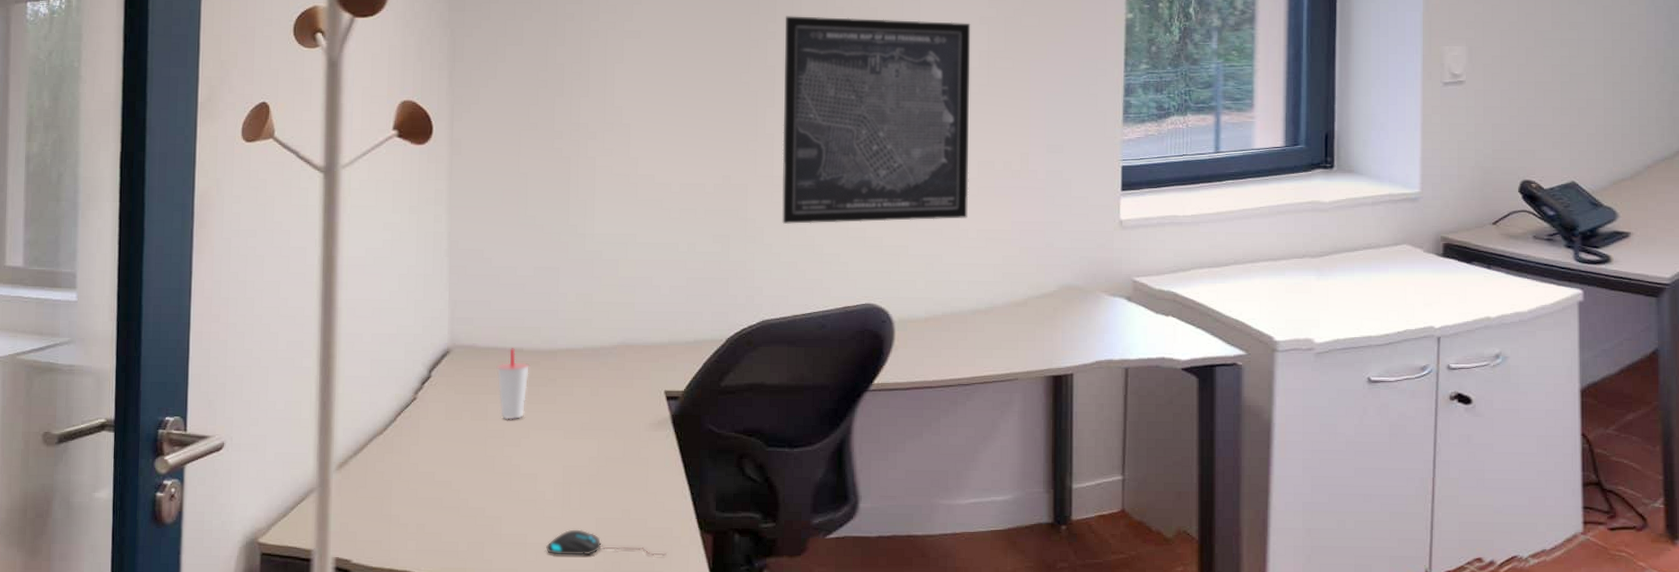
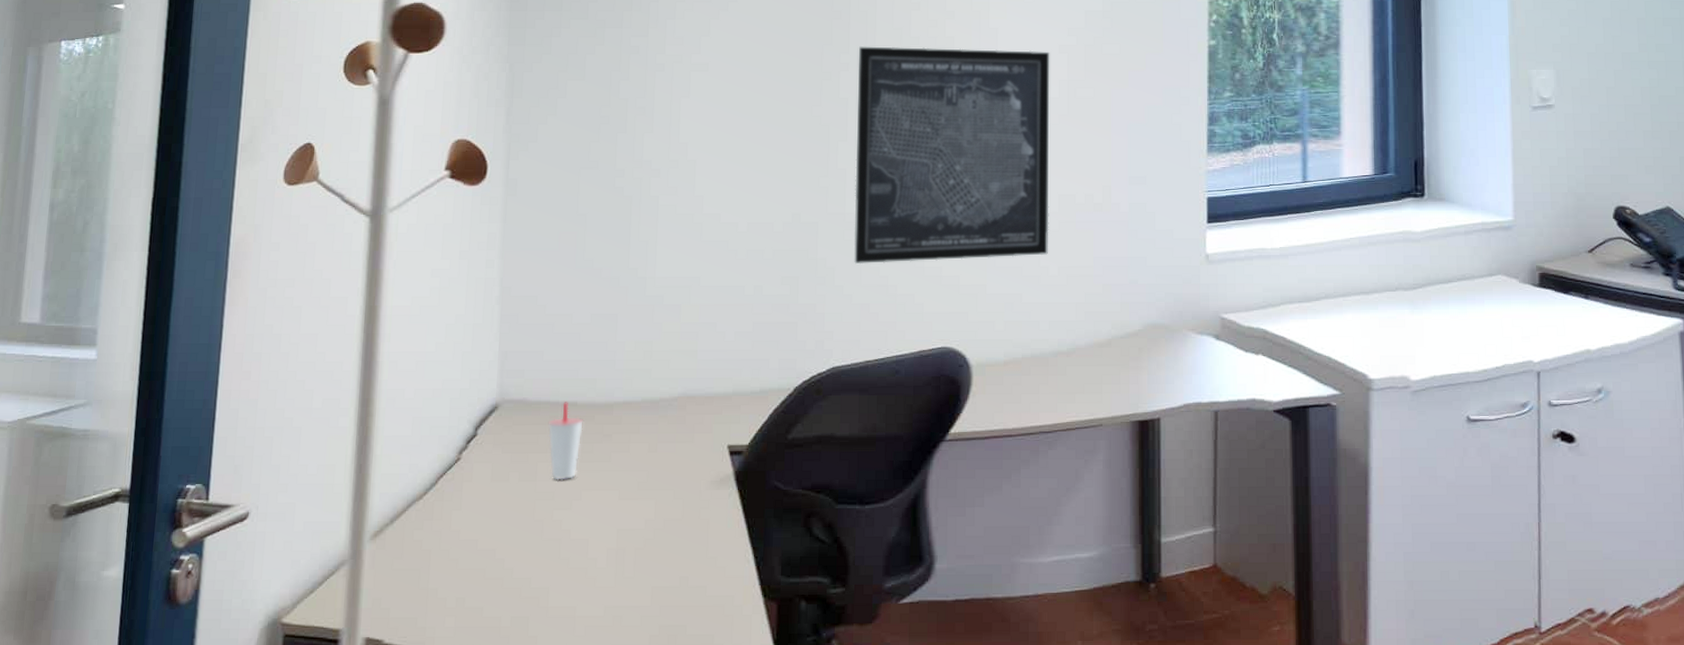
mouse: present [545,529,667,557] -> none [595,600,727,629]

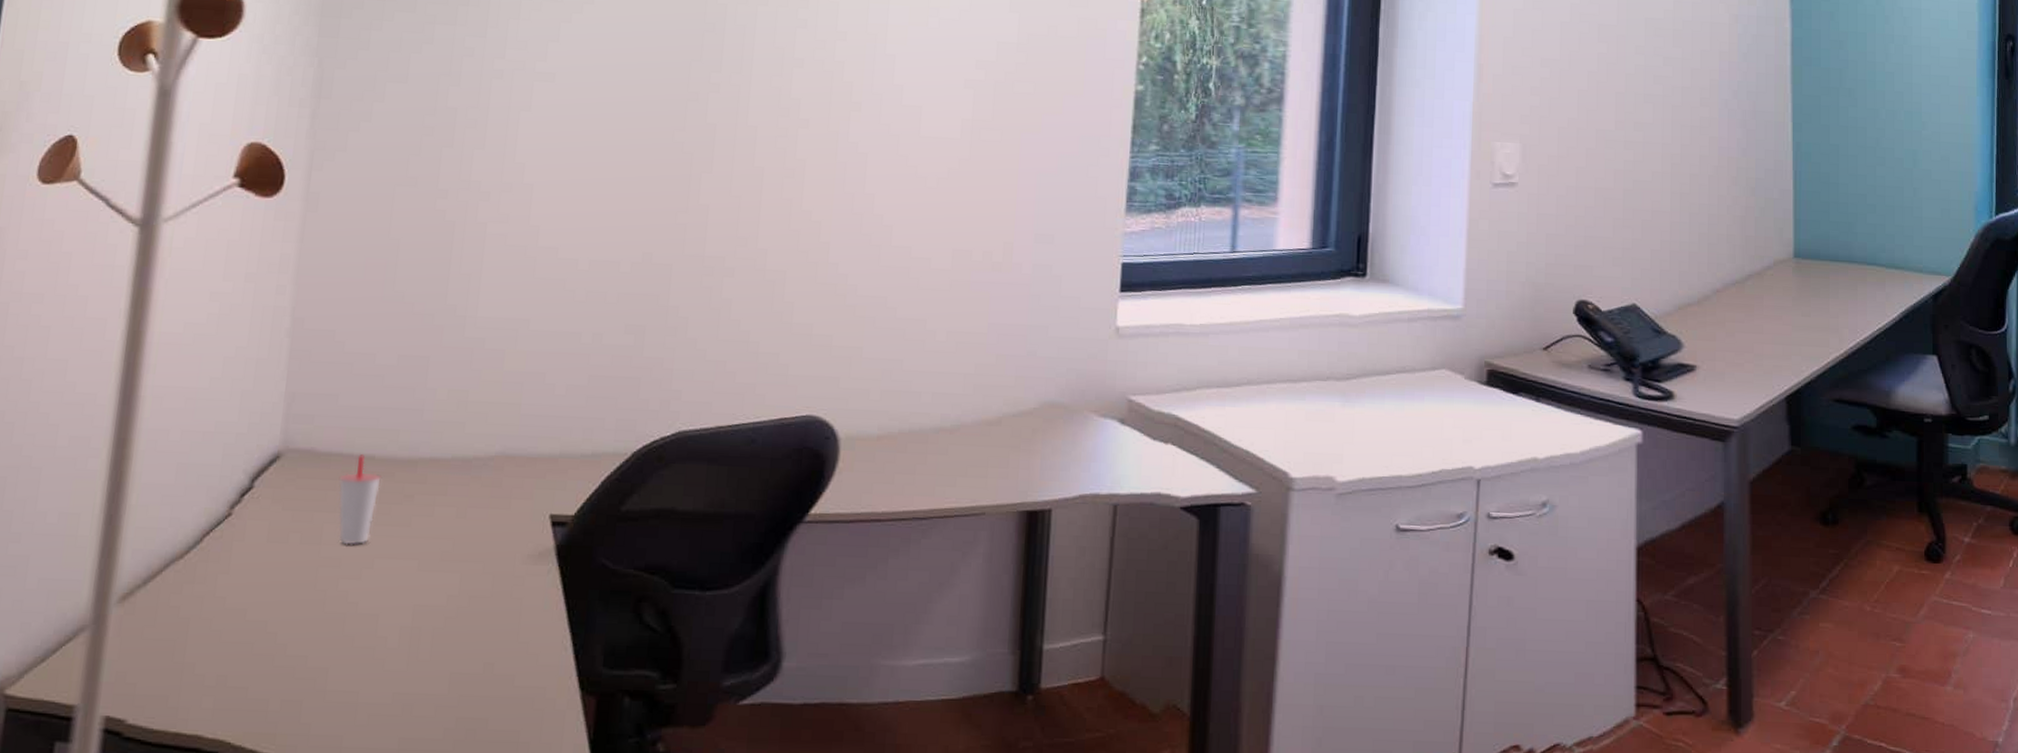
wall art: present [854,46,1050,263] -> none [711,65,954,318]

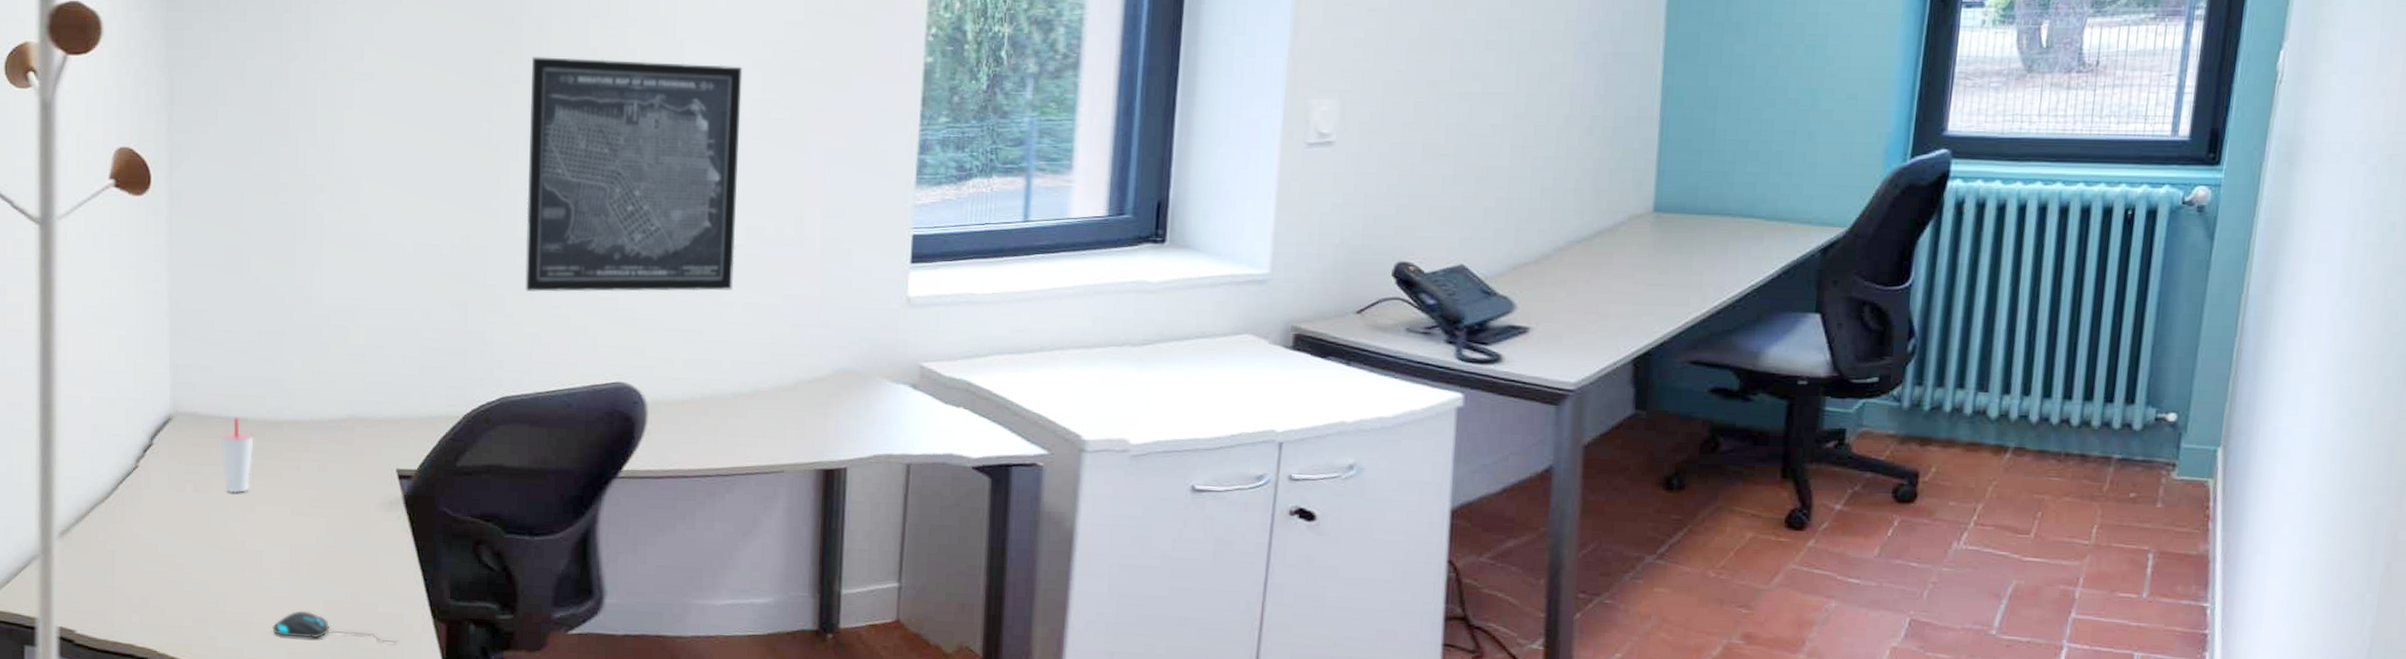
mouse: none [381,686,536,723] -> present [271,610,398,643]
wall art: none [711,65,954,318] -> present [525,57,743,292]

